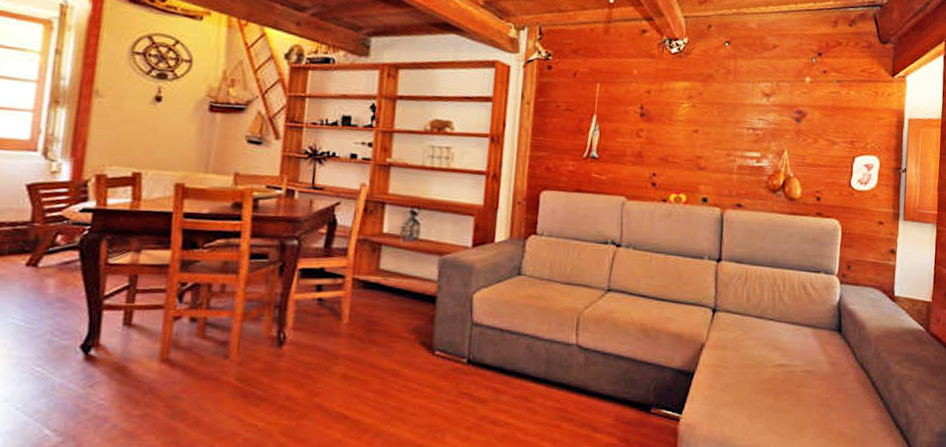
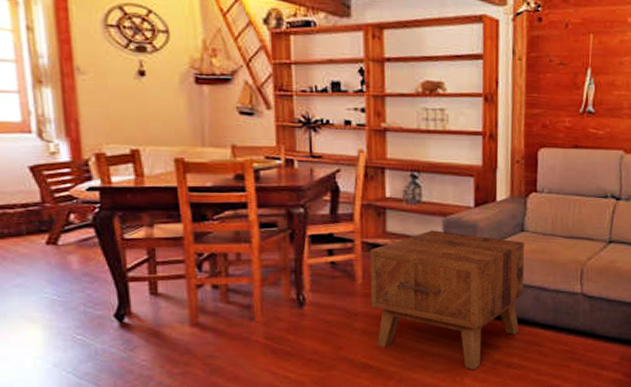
side table: none [355,269,521,427] -> present [370,230,525,370]

